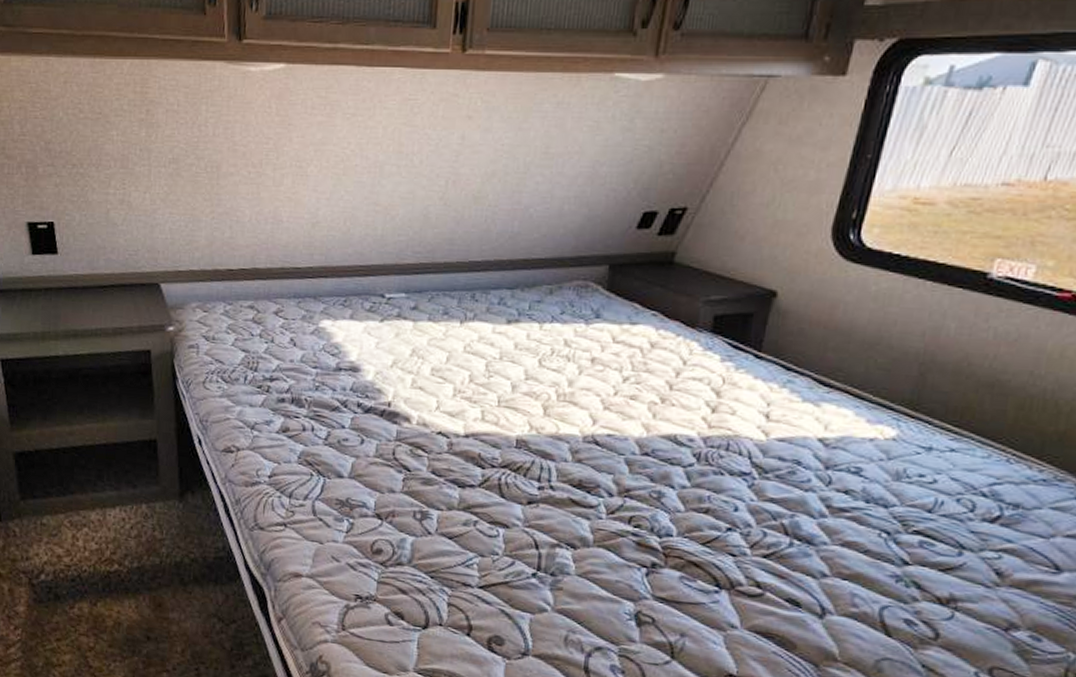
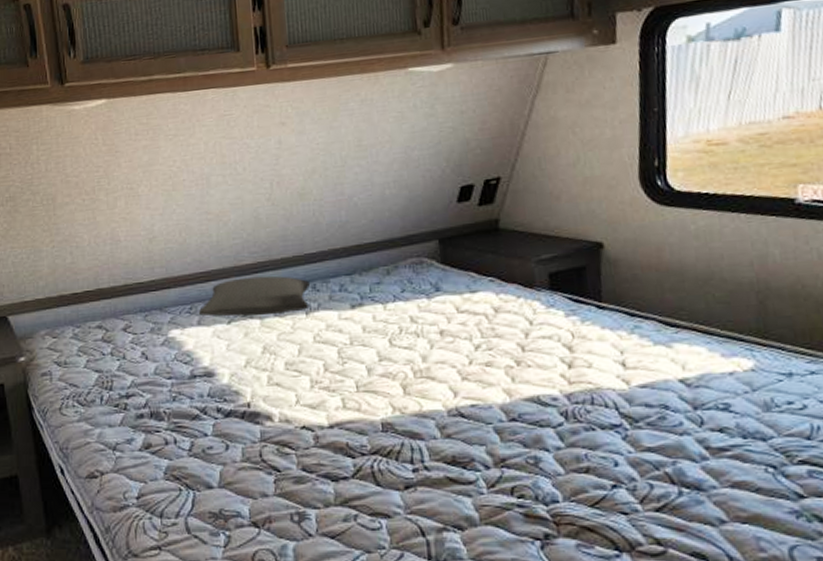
pillow: none [353,276,471,319] -> present [199,275,311,317]

